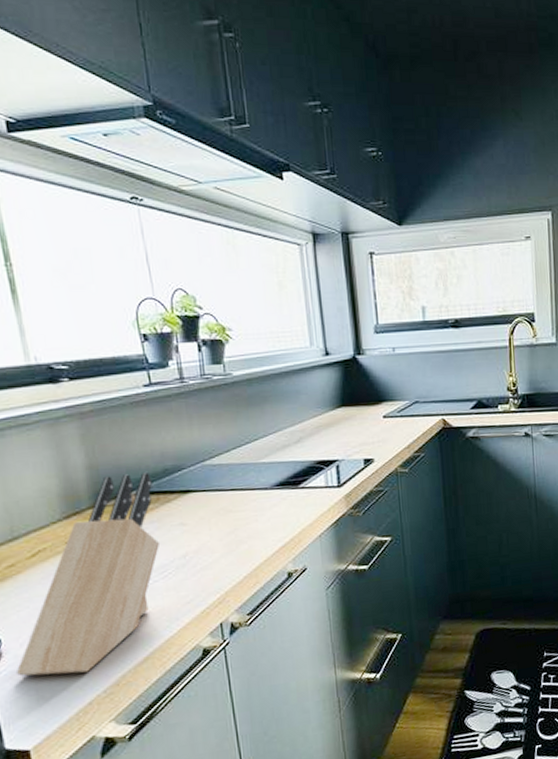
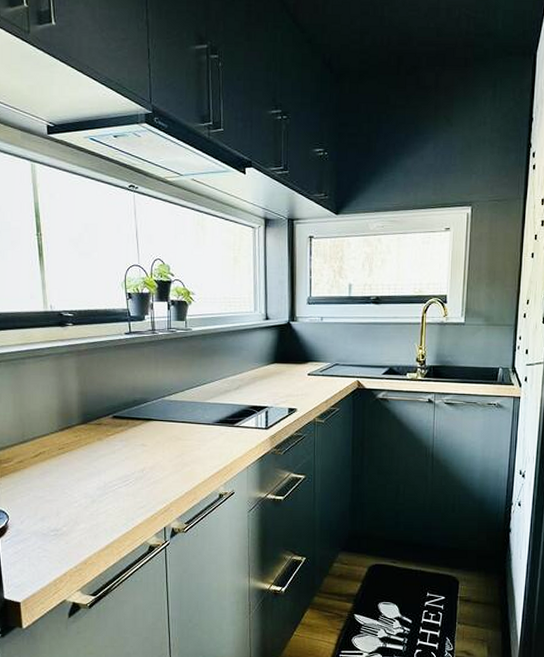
knife block: present [15,472,159,676] -> none [16,401,125,550]

